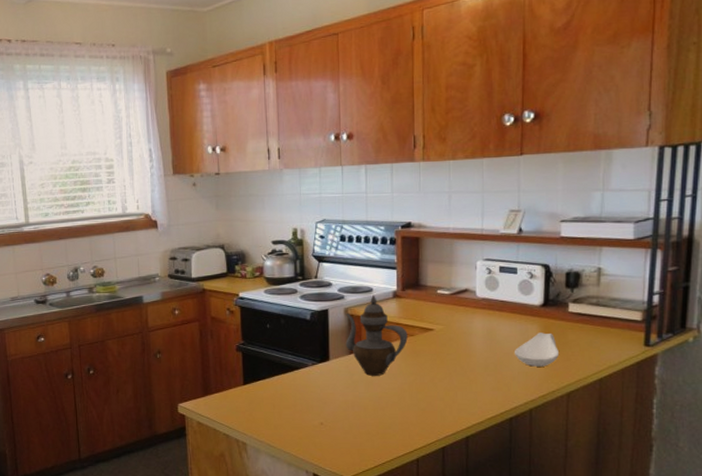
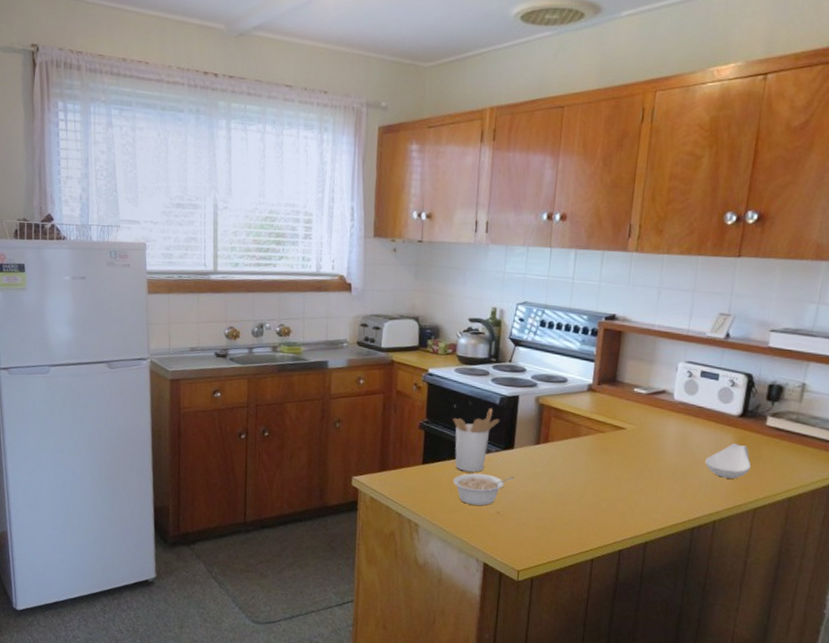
utensil holder: none [268,324,313,388] -> present [453,408,500,473]
legume: none [275,388,333,418] -> present [453,473,515,506]
teapot: present [345,294,408,376] -> none [532,385,598,470]

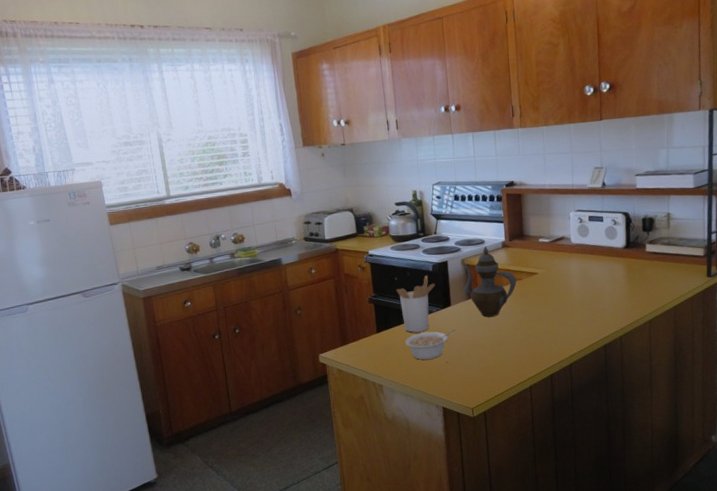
teapot: none [532,385,598,470] -> present [462,245,517,317]
spoon rest: present [705,443,751,479] -> none [605,270,641,300]

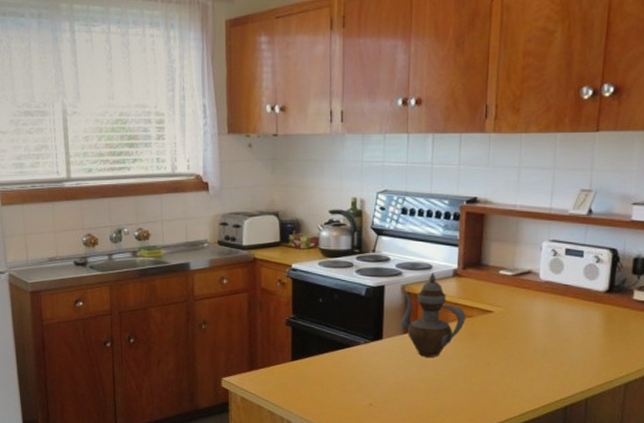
utensil holder: present [396,275,436,333] -> none [320,300,367,366]
legume: present [405,330,456,360] -> none [324,366,385,398]

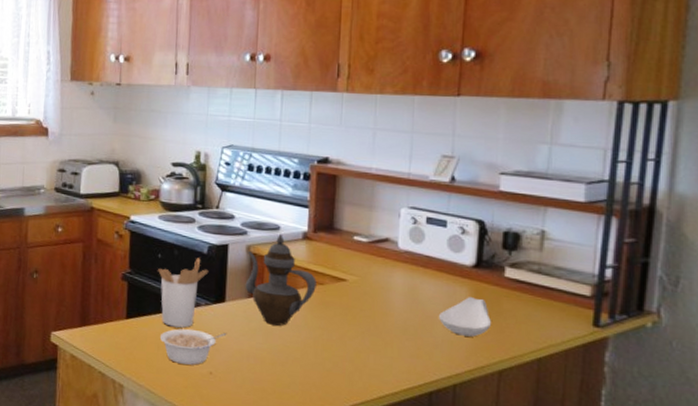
utensil holder: none [320,300,367,366] -> present [158,258,209,329]
legume: none [324,366,385,398] -> present [160,329,227,365]
spoon rest: none [575,320,620,355] -> present [439,297,491,337]

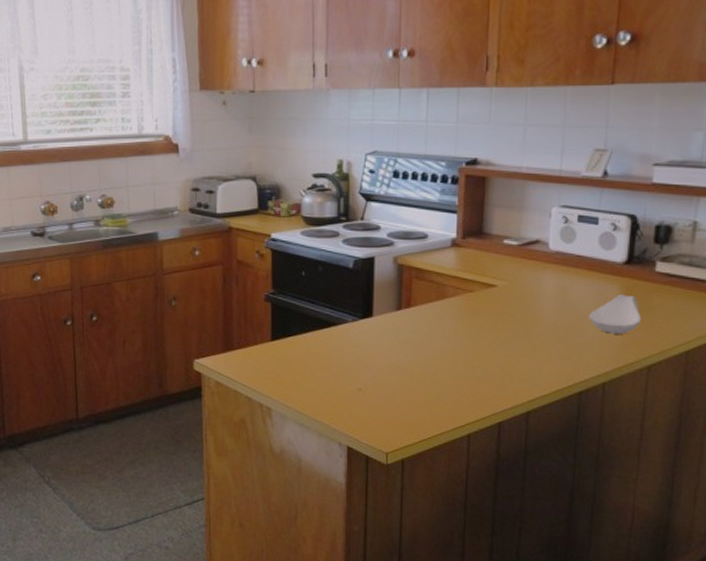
utensil holder: present [158,258,209,329] -> none [302,273,355,347]
legume: present [160,329,227,365] -> none [307,347,376,383]
teapot: present [245,233,317,326] -> none [393,241,466,337]

